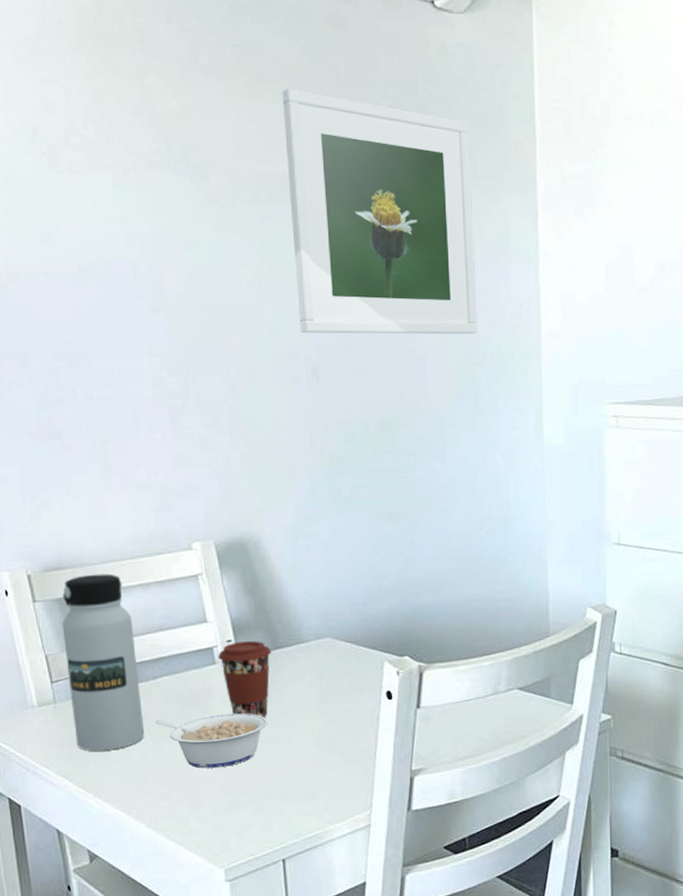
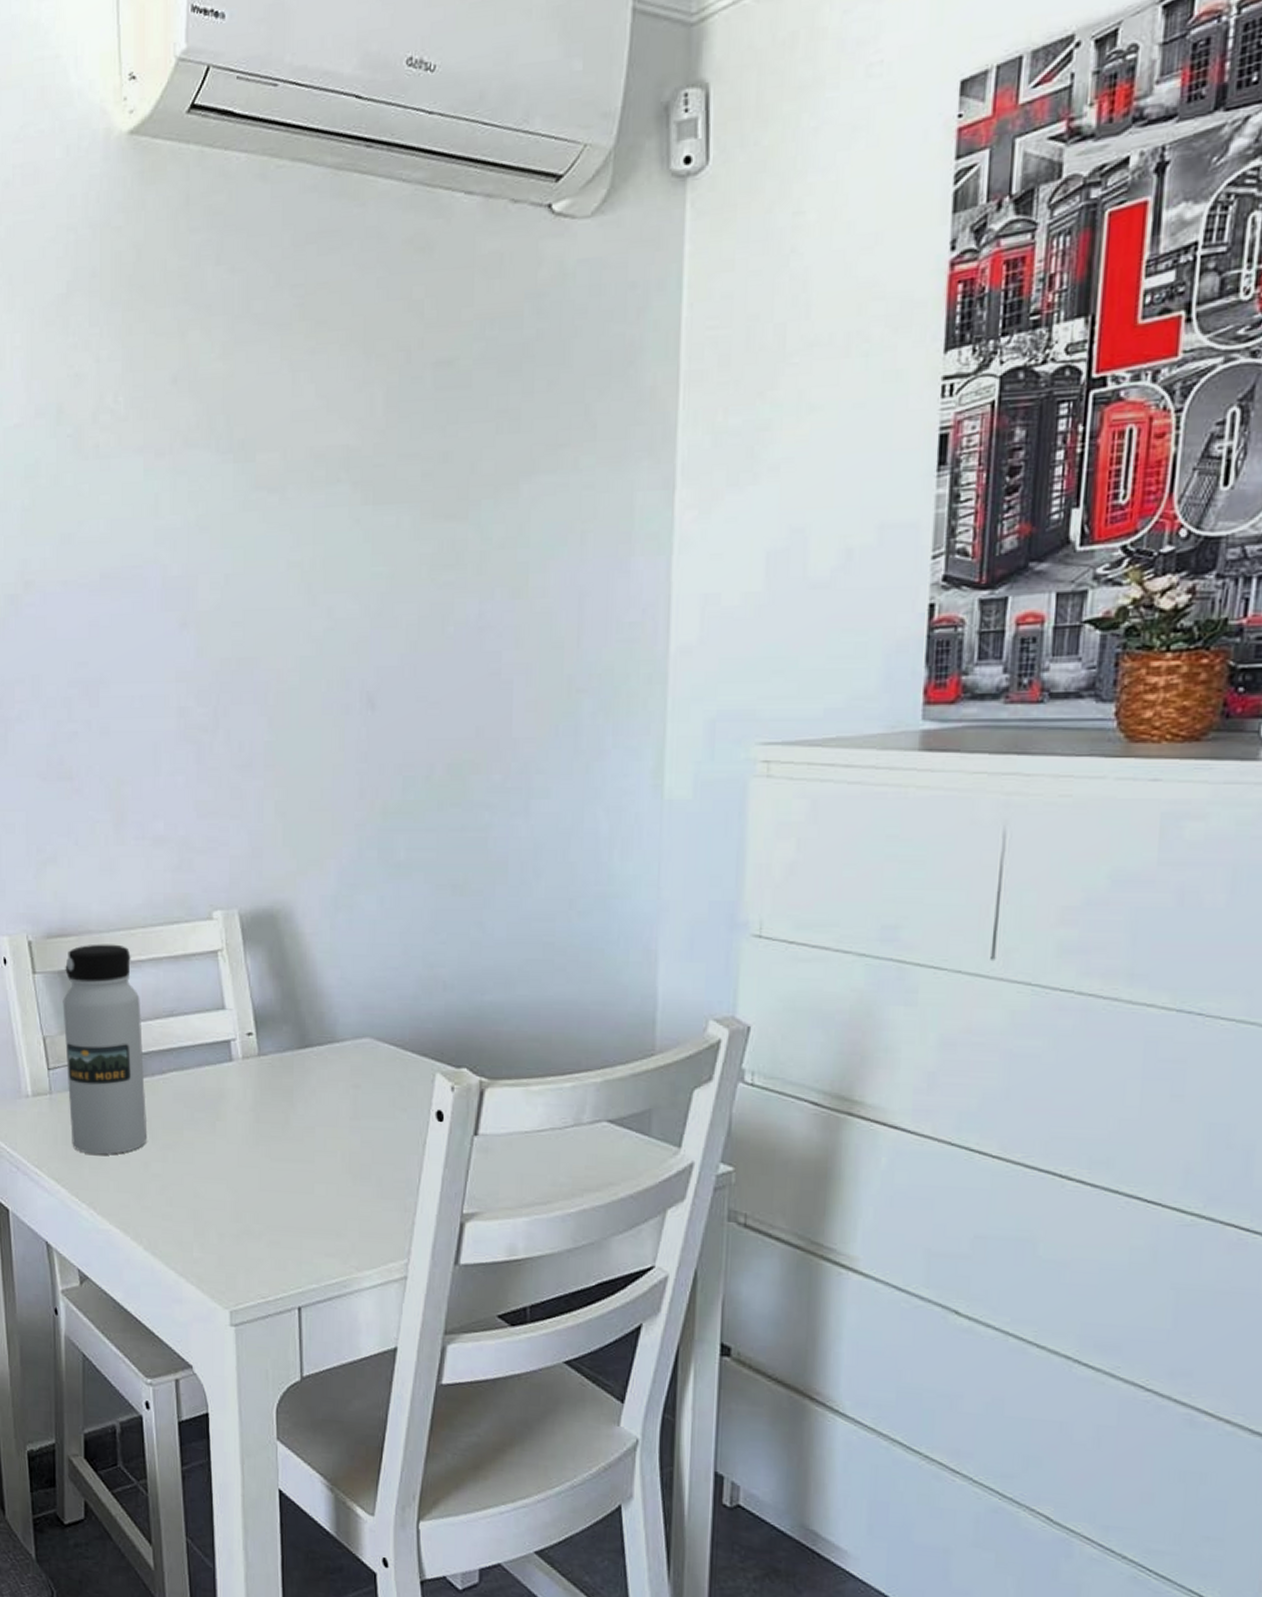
legume: present [155,713,268,769] -> none [159,1122,290,1188]
coffee cup: present [218,641,272,717] -> none [236,1035,300,1131]
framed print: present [282,88,478,335] -> none [349,336,588,651]

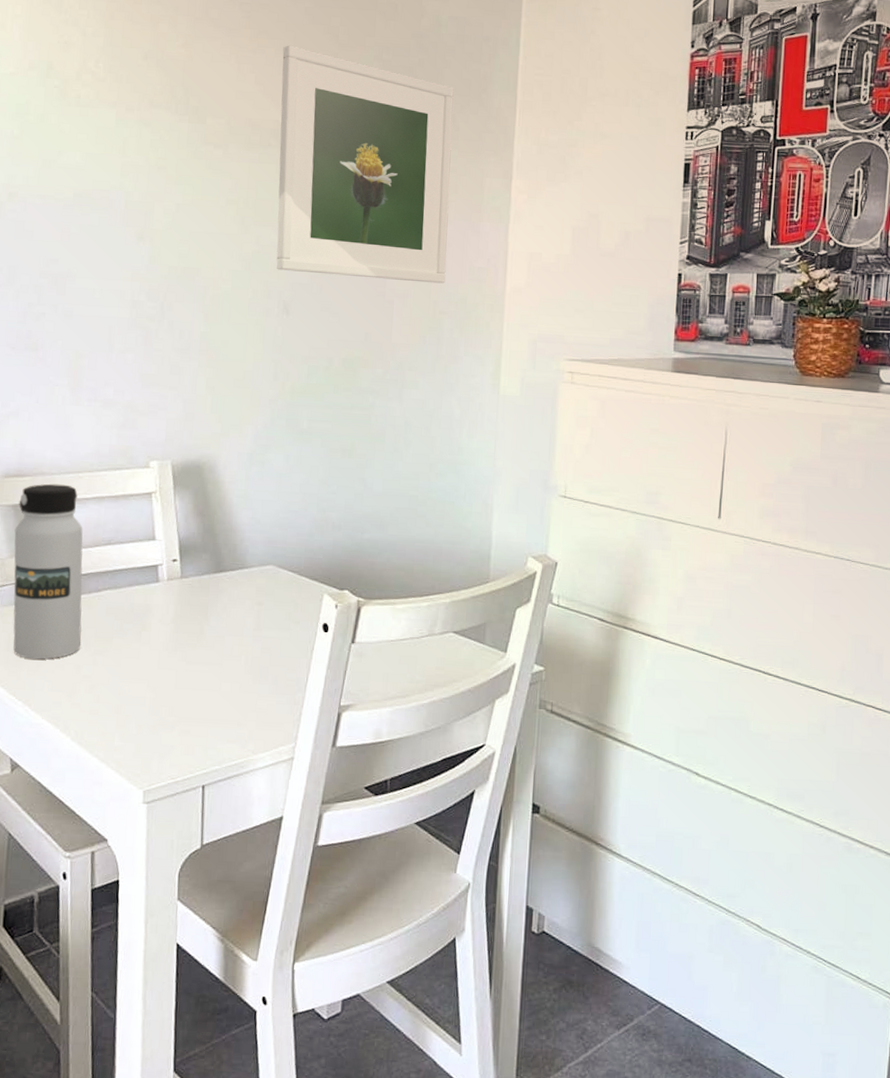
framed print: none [349,336,588,651] -> present [276,45,454,284]

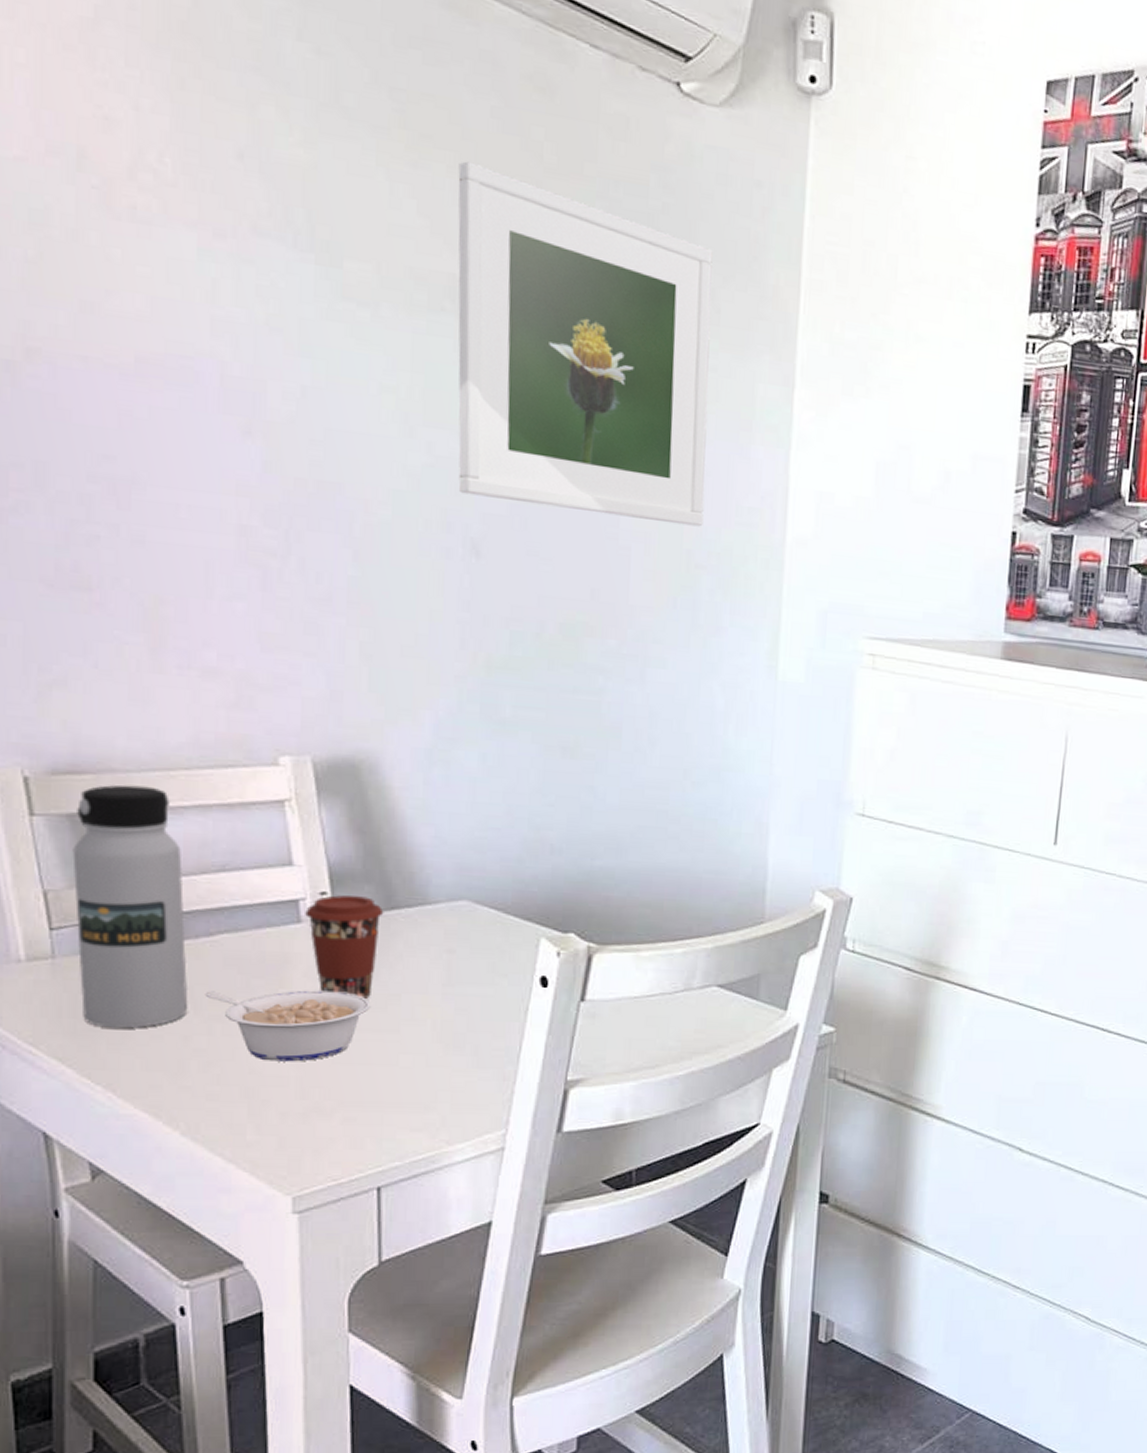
legume: none [92,632,203,687] -> present [205,990,371,1062]
coffee cup: none [162,562,215,639] -> present [305,895,384,999]

